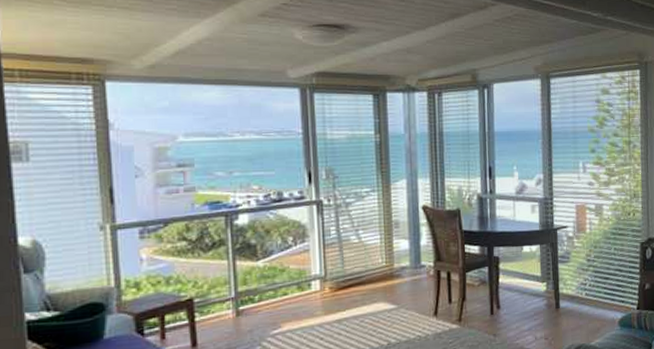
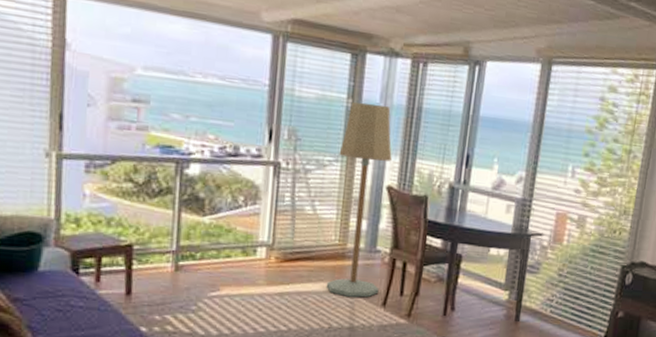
floor lamp: none [374,135,429,313] -> present [326,102,392,298]

